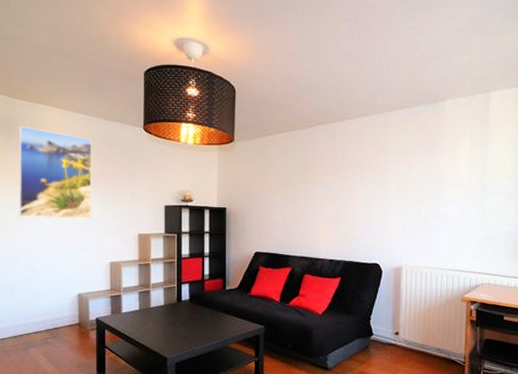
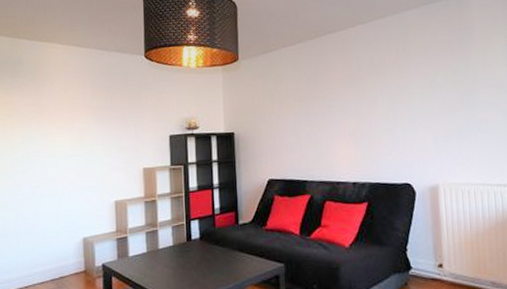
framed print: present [18,126,92,219] -> none [23,65,95,160]

